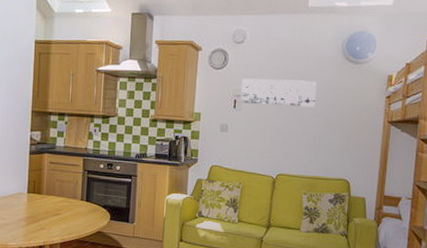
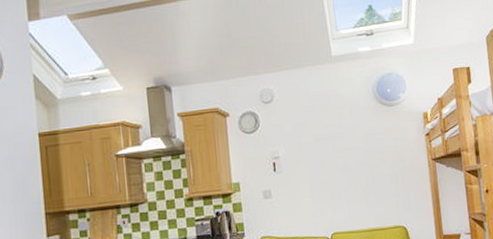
wall art: present [241,78,317,108] -> none [277,130,357,165]

